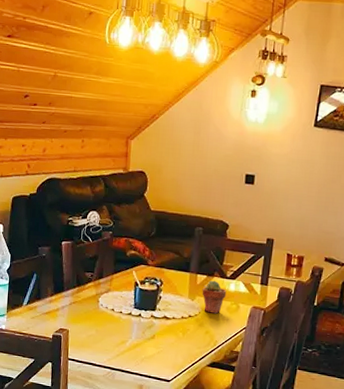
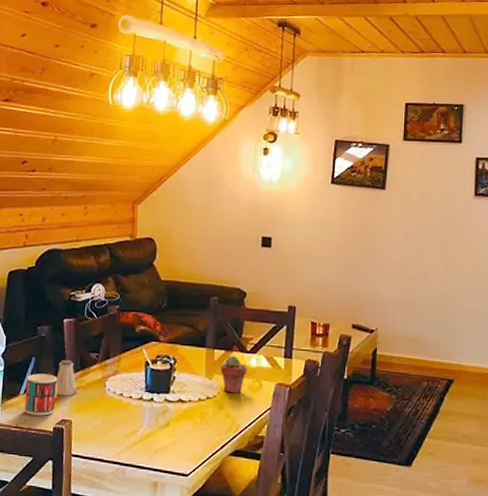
mug: none [27,288,57,325] -> present [24,373,58,416]
saltshaker: none [55,277,73,309] -> present [56,359,77,396]

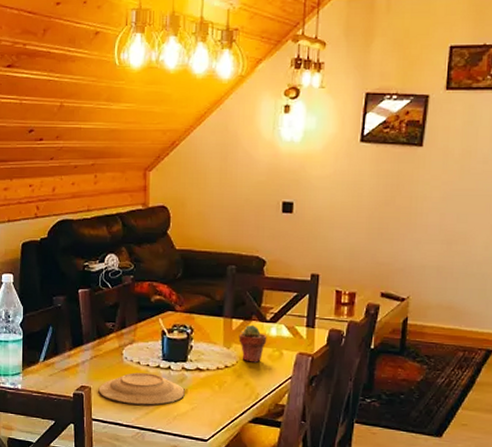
mug: present [24,373,58,416] -> none [44,342,76,382]
saltshaker: present [56,359,77,396] -> none [74,328,94,364]
plate: none [79,405,167,439] -> present [98,372,185,406]

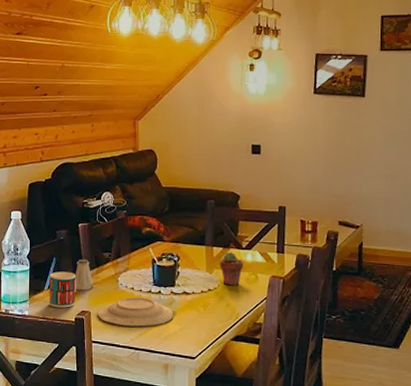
mug: none [44,342,76,382] -> present [49,271,77,308]
saltshaker: none [74,328,94,364] -> present [75,259,93,291]

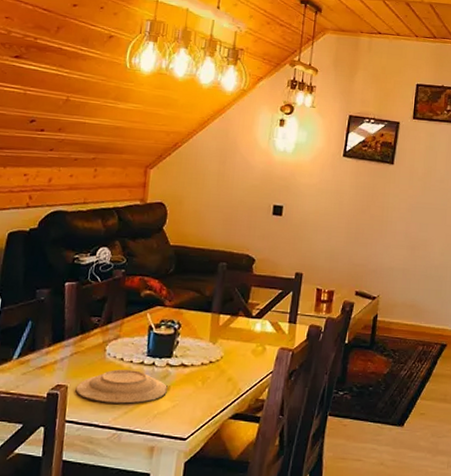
mug: present [49,271,77,308] -> none [16,337,55,381]
saltshaker: present [75,259,93,291] -> none [53,323,75,361]
potted succulent: present [219,252,244,286] -> none [224,320,252,358]

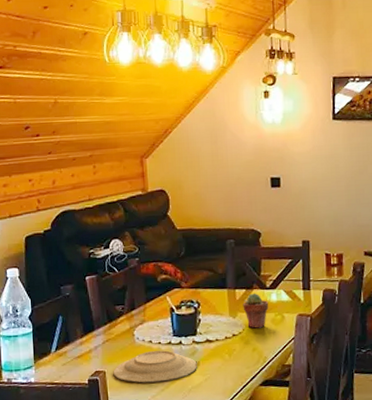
potted succulent: none [224,320,252,358] -> present [243,293,269,329]

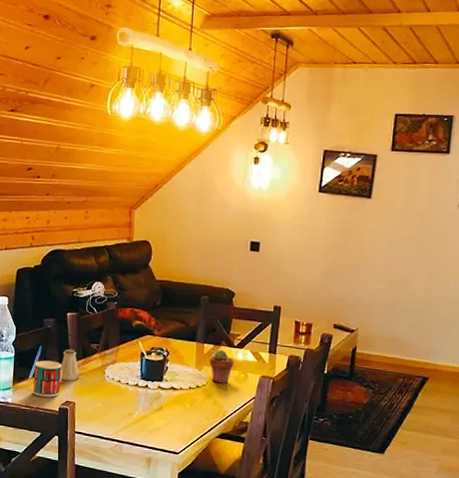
mug: none [56,330,88,371] -> present [33,360,63,397]
saltshaker: none [85,314,107,350] -> present [61,348,79,381]
plate: present [113,350,197,383] -> none [82,390,160,420]

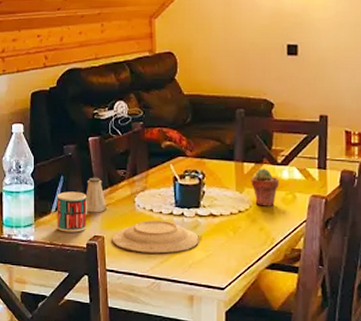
plate: none [82,390,160,420] -> present [112,220,199,254]

